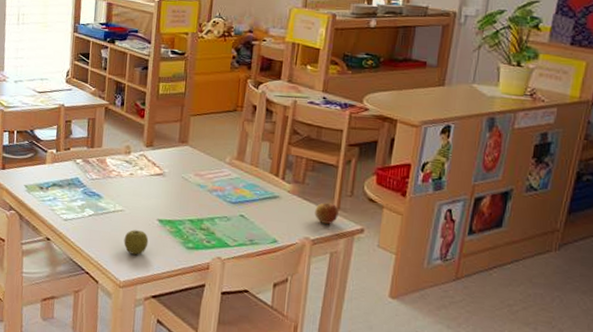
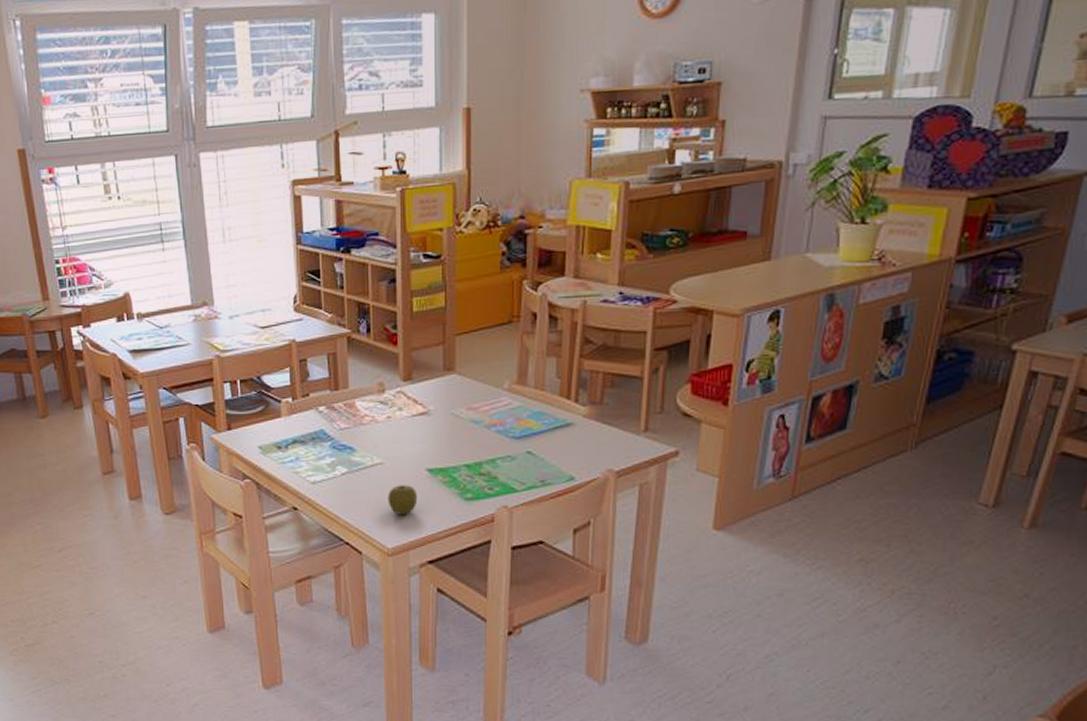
apple: present [315,202,339,224] -> none [618,424,647,450]

